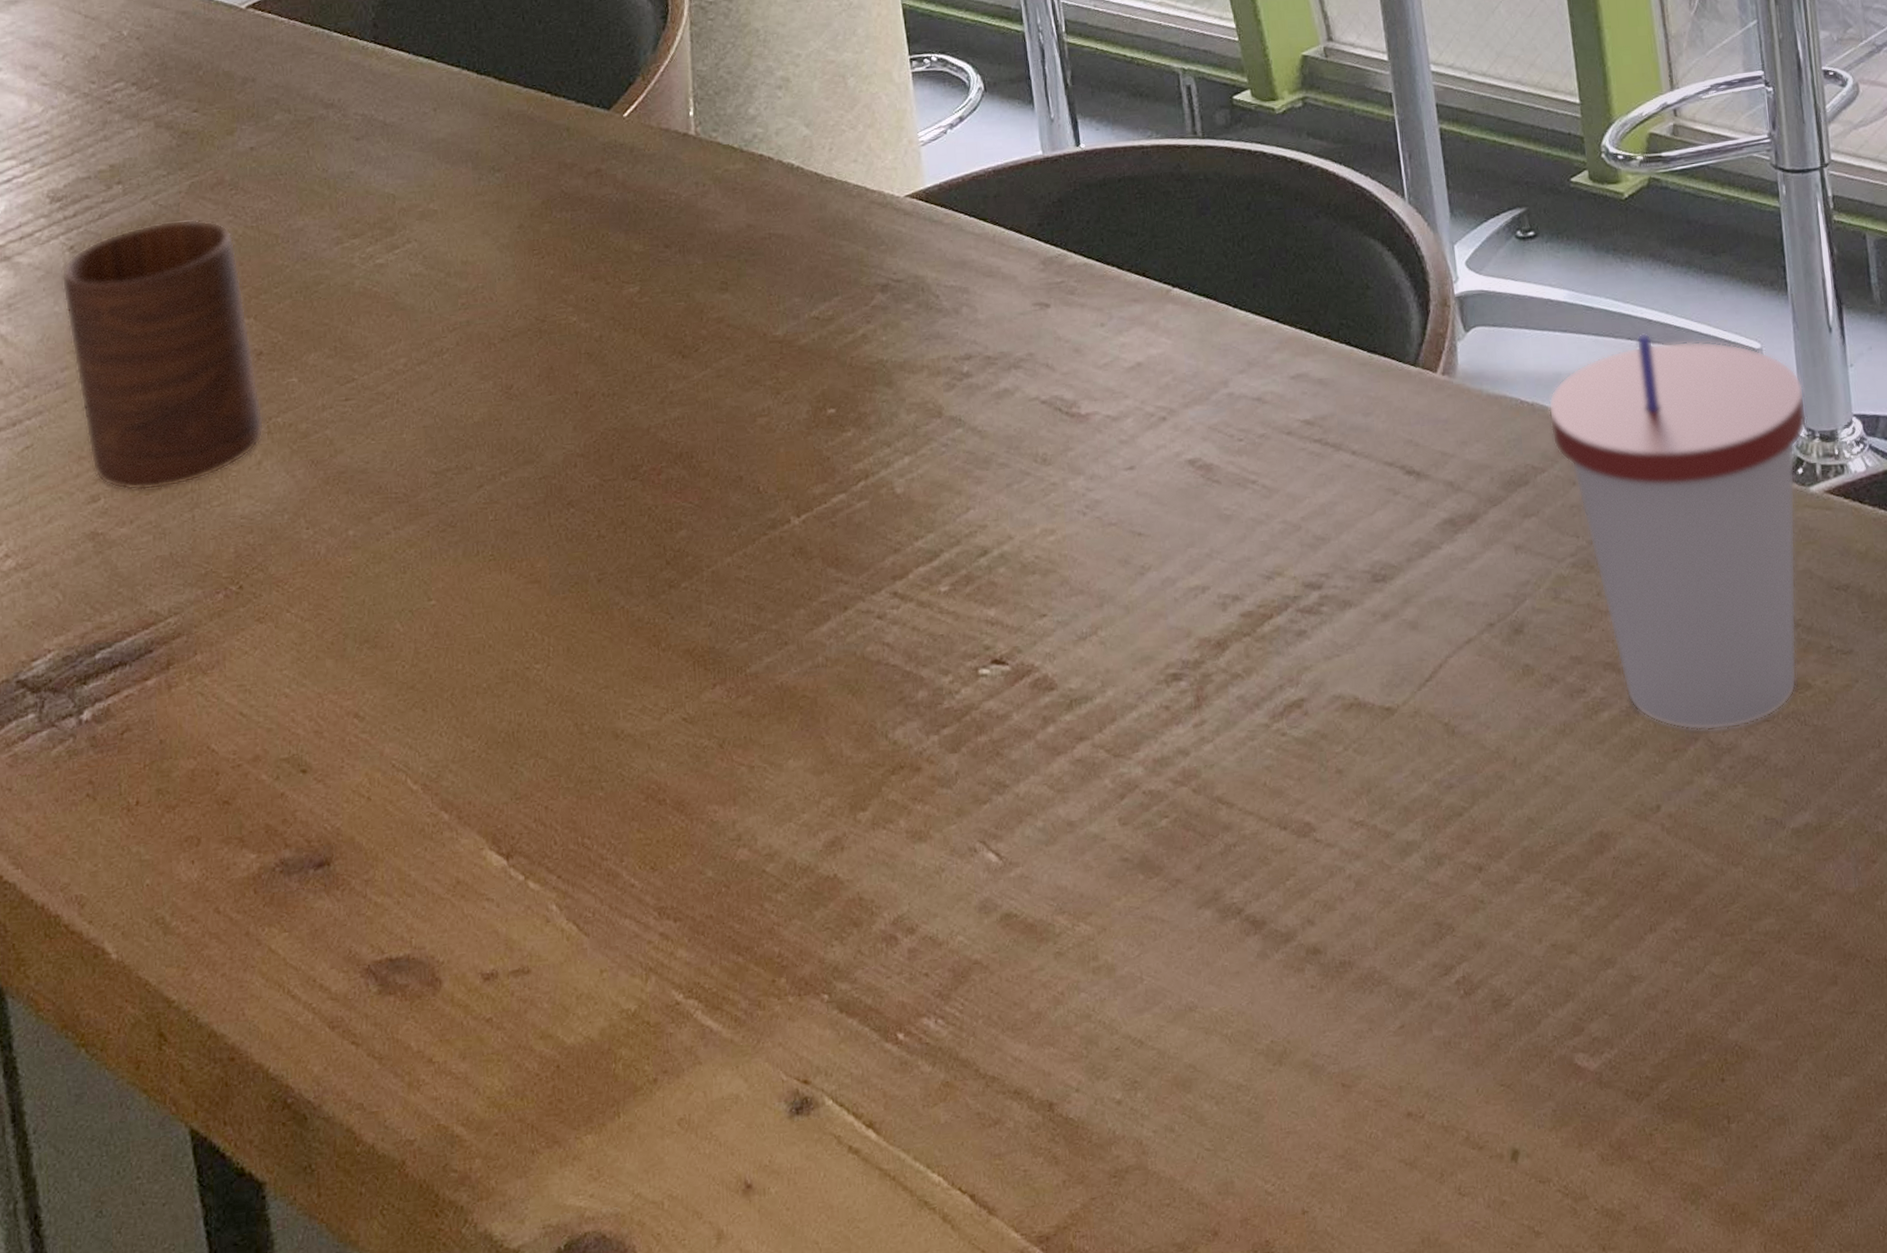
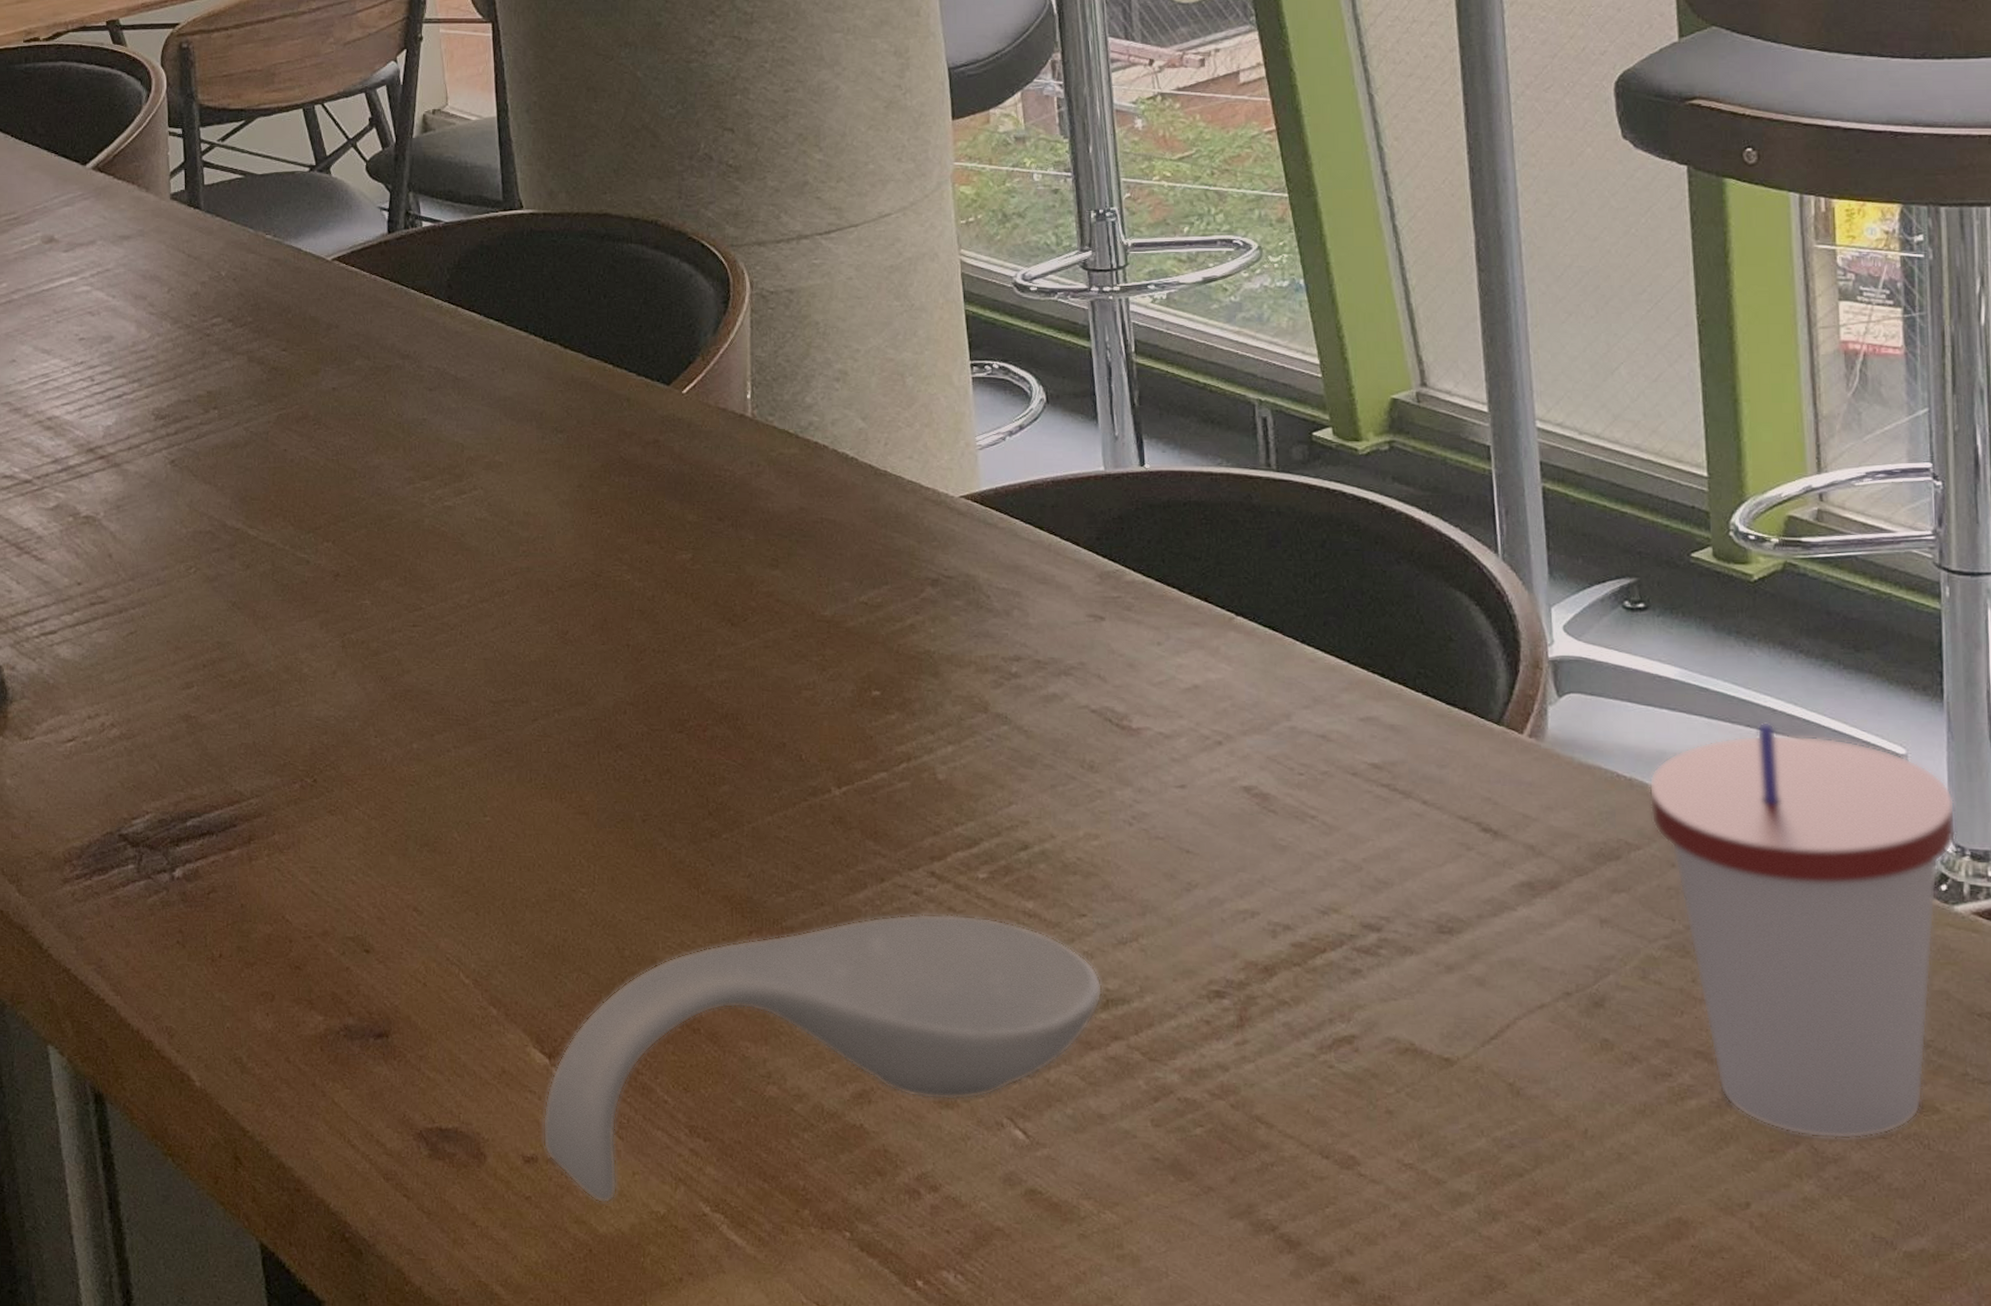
cup: present [61,218,265,491] -> none [163,447,340,685]
spoon rest: none [502,632,1066,1012] -> present [542,913,1103,1204]

